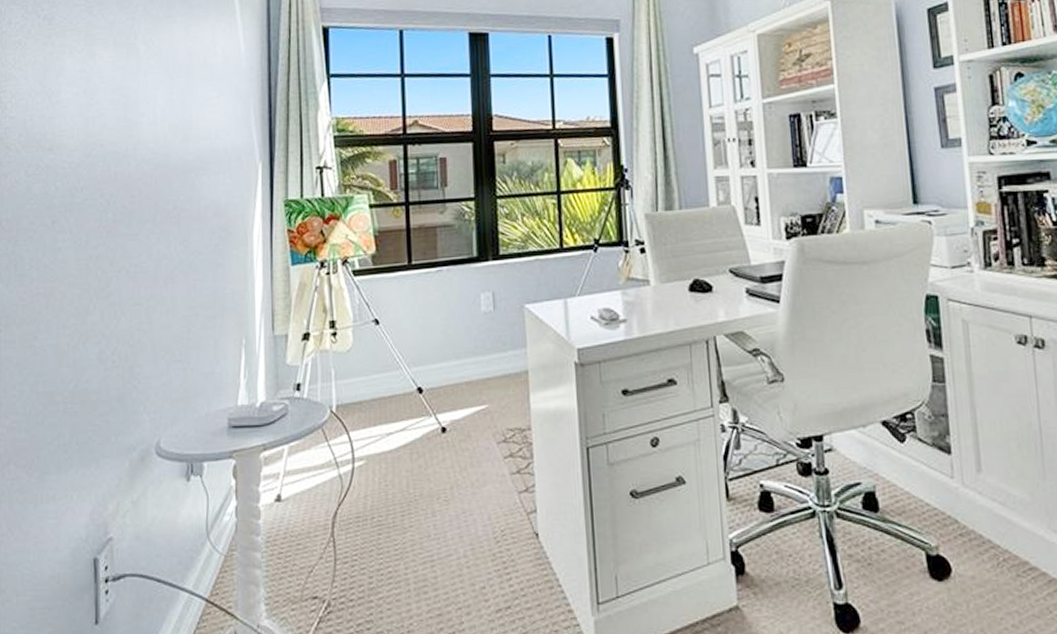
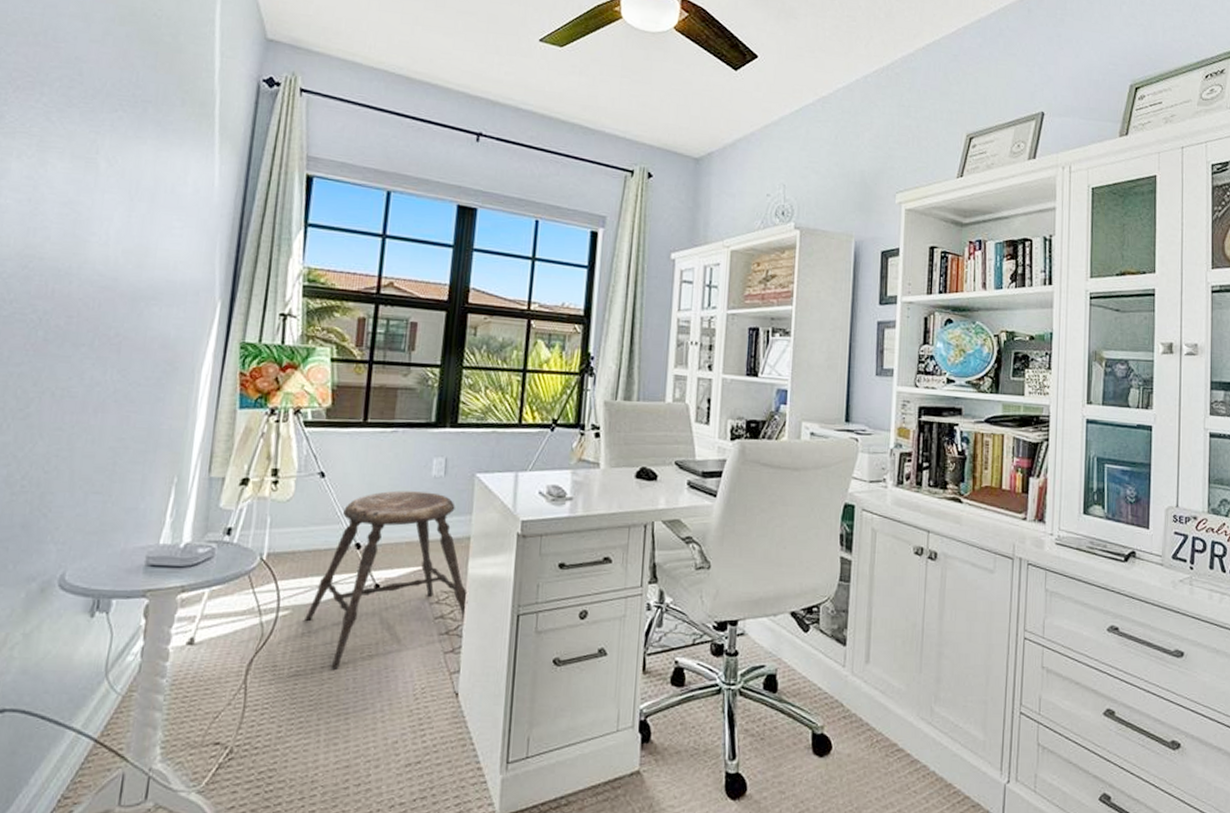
stool: none [379,328,535,517] -> present [305,490,468,669]

